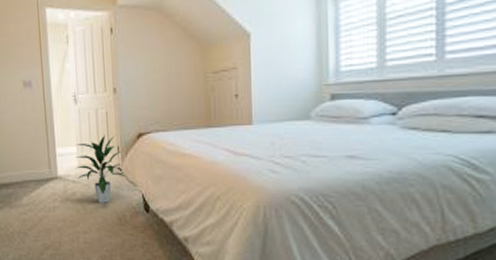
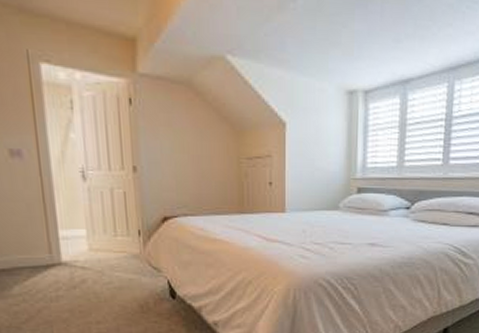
indoor plant: present [75,135,126,204] -> none [84,217,149,292]

